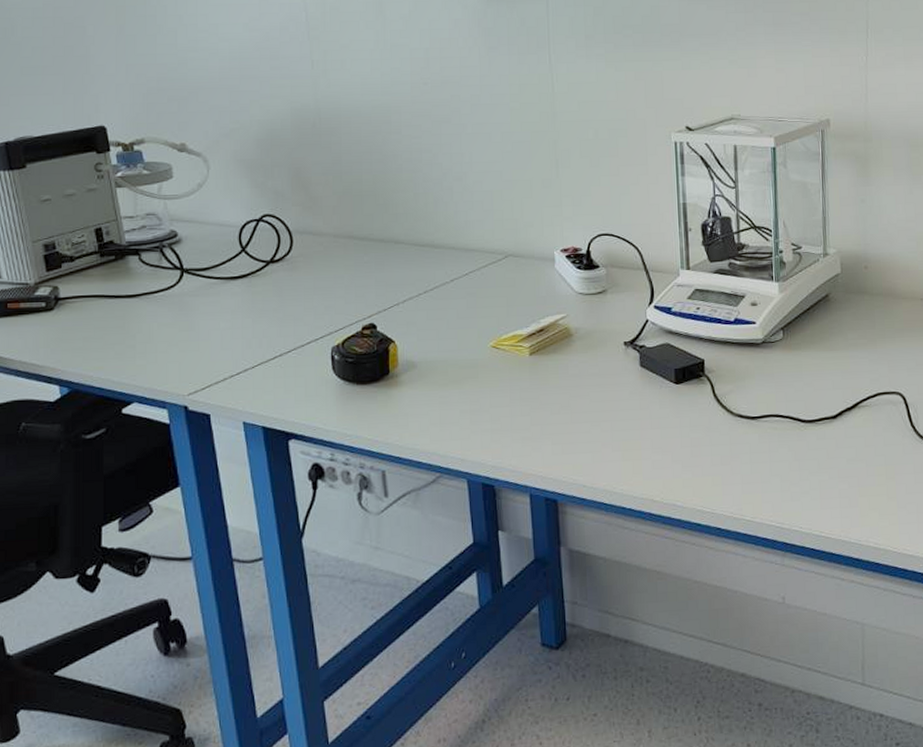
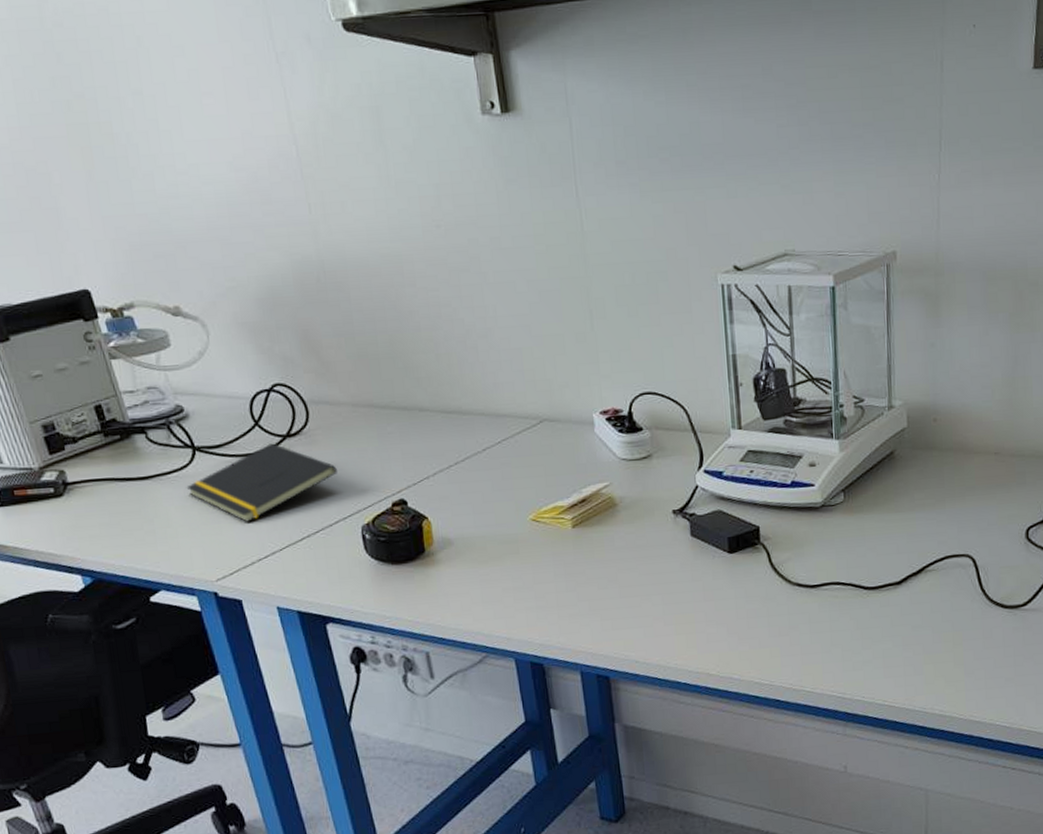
notepad: none [170,268,314,340] -> present [186,443,337,522]

